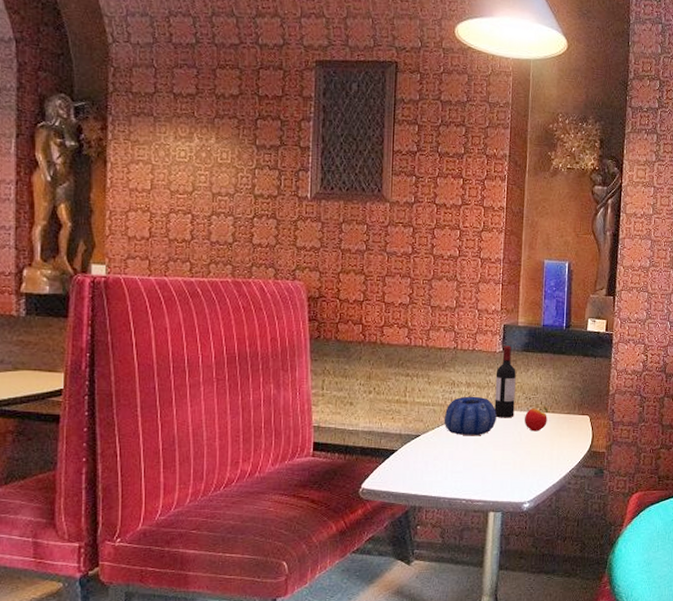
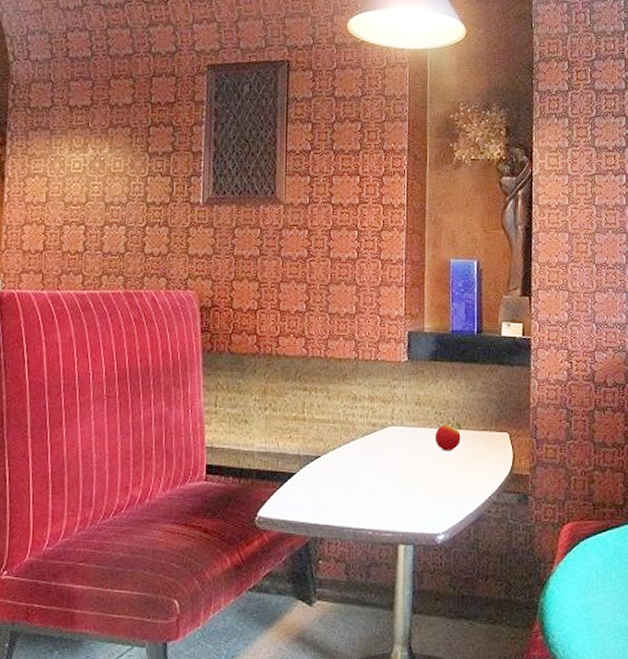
decorative bowl: present [444,396,497,436] -> none [345,411,403,457]
wine bottle: present [494,345,516,418] -> none [401,354,424,436]

